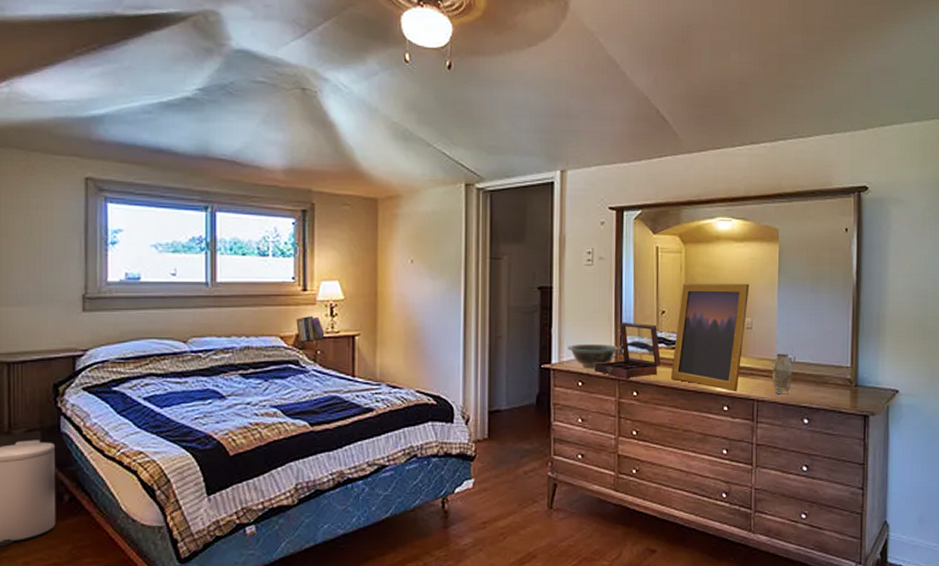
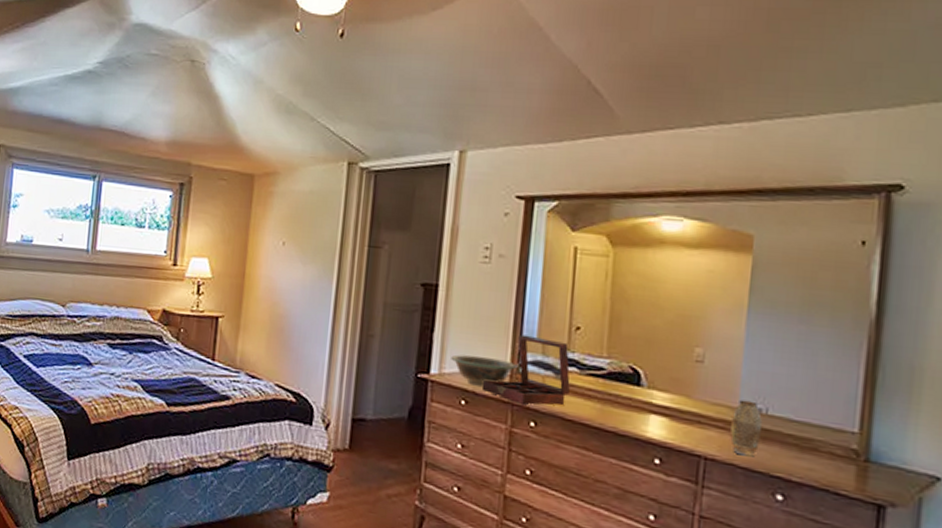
books: present [296,316,326,342] -> none [163,292,191,318]
picture frame: present [671,282,750,391] -> none [583,294,704,442]

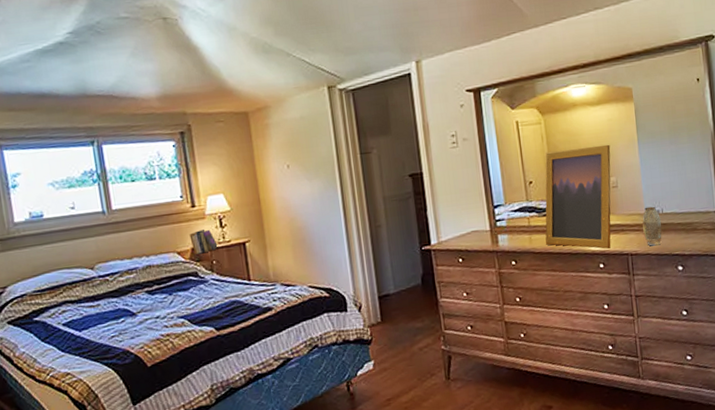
books: none [163,292,191,318] -> present [189,229,219,255]
decorative bowl: present [451,354,517,388] -> none [444,219,494,246]
jewelry box: present [481,334,570,406] -> none [471,195,534,250]
picture frame: none [583,294,704,442] -> present [545,144,611,249]

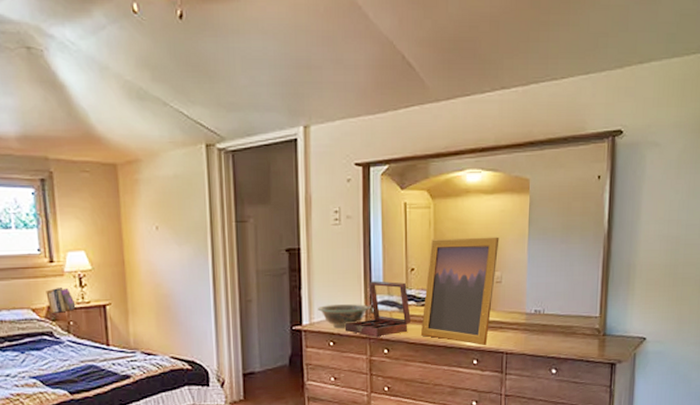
decorative bowl: none [444,219,494,246] -> present [318,304,370,330]
jewelry box: none [471,195,534,250] -> present [344,281,411,337]
vase: present [642,206,662,246] -> none [522,306,542,347]

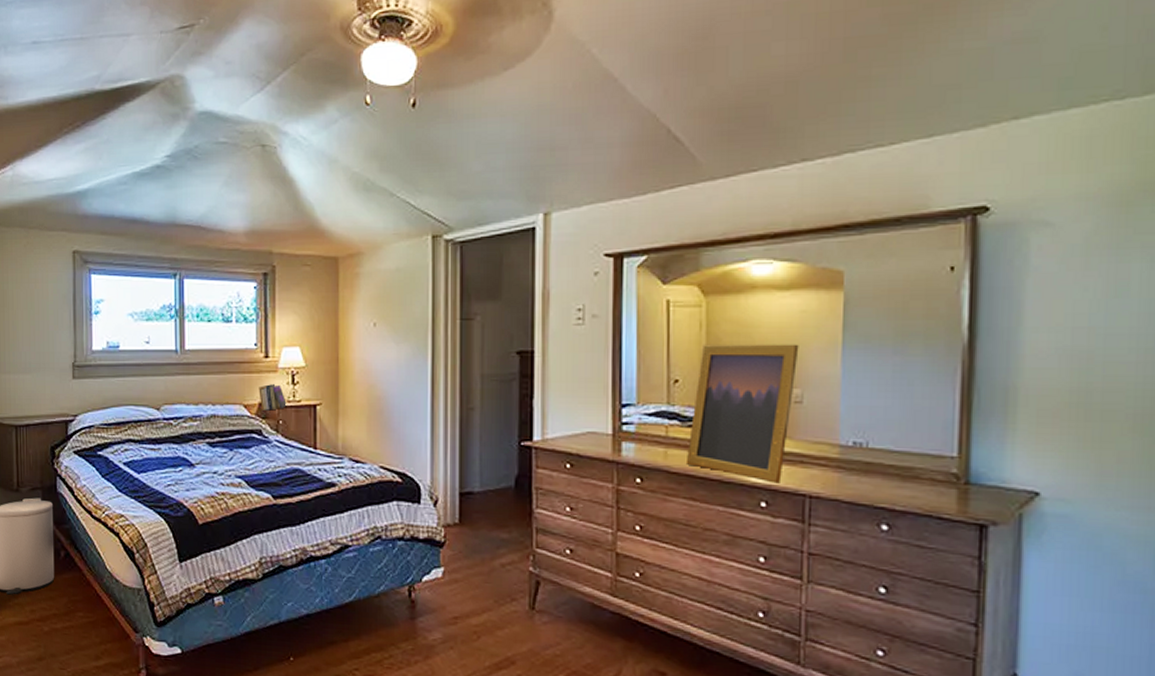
decorative bowl: present [318,304,370,330] -> none [553,419,619,450]
jewelry box: present [344,281,411,337] -> none [585,393,673,462]

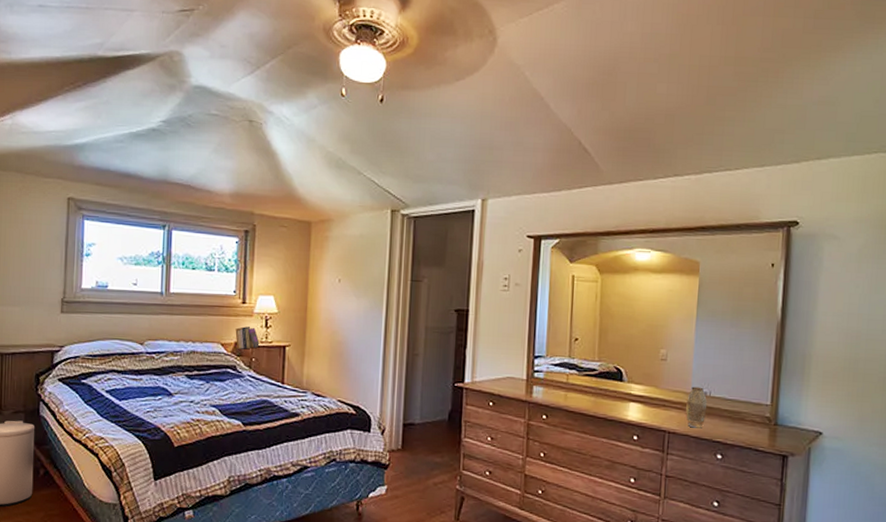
picture frame: present [687,344,799,483] -> none [581,311,666,422]
vase: none [833,436,864,491] -> present [686,386,708,428]

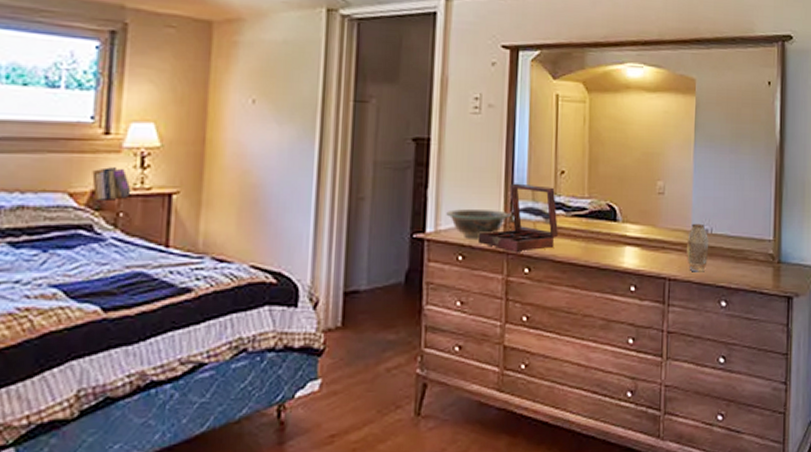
decorative bowl: none [480,366,532,391] -> present [446,209,510,241]
jewelry box: none [505,347,572,402] -> present [477,183,558,252]

